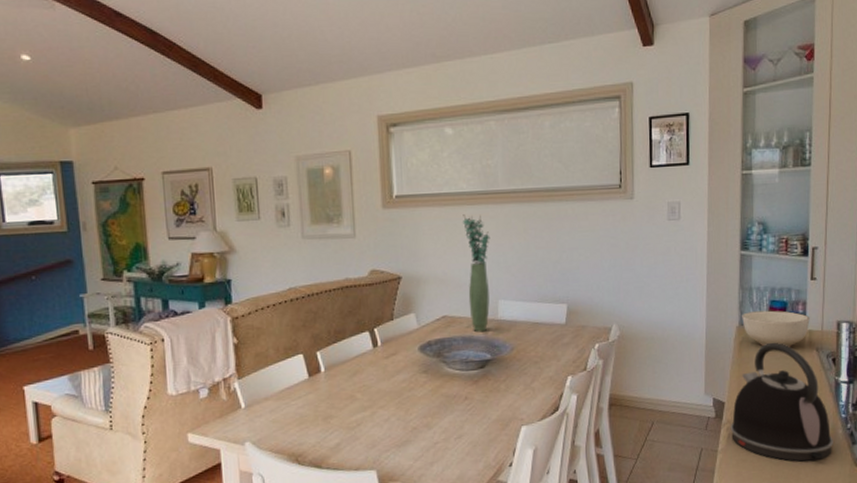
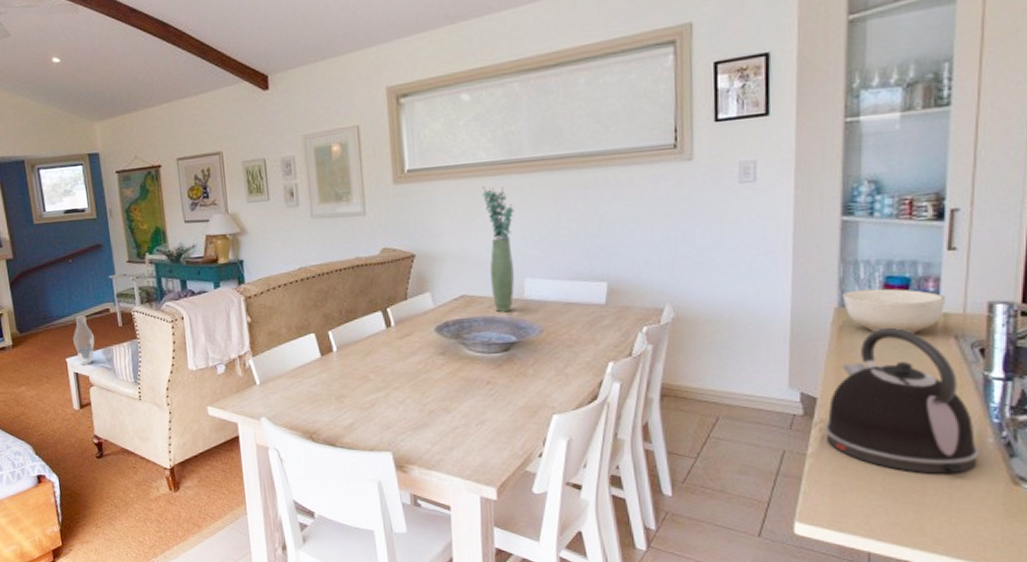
vase: none [32,338,60,393] -> present [72,315,95,364]

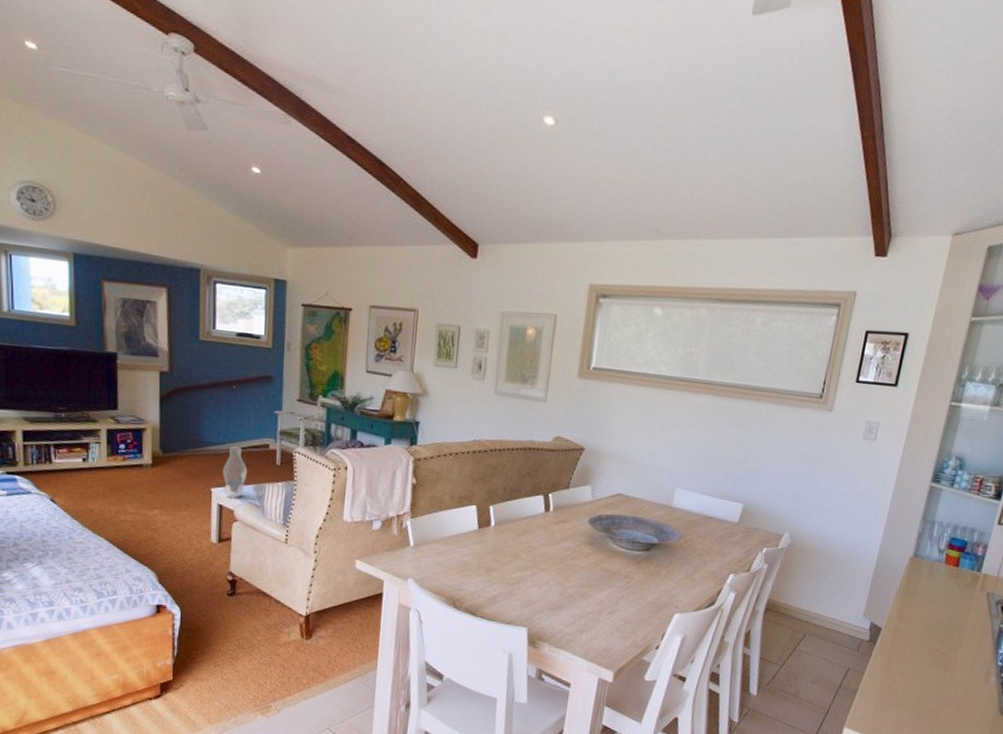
vase: present [482,186,515,313] -> none [644,397,680,516]
kettle: present [824,327,979,474] -> none [881,578,985,702]
bowl: present [843,288,945,334] -> none [917,544,988,587]

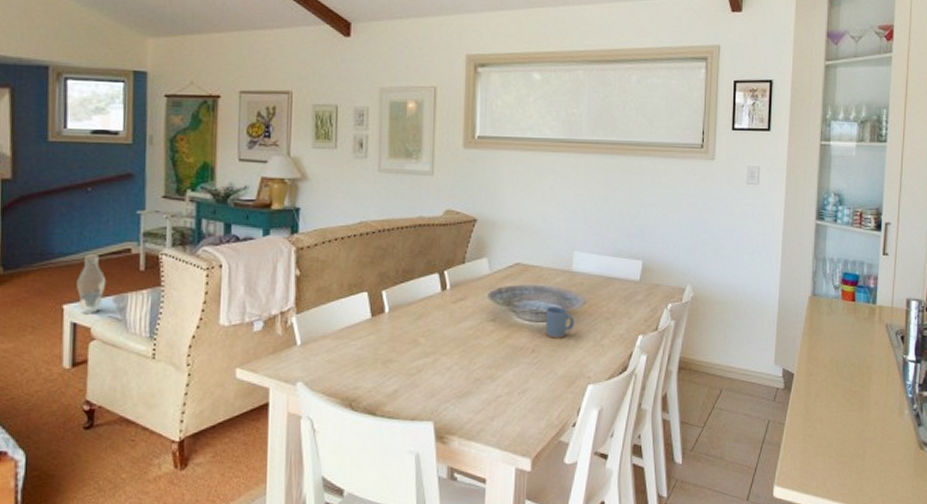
mug: none [639,537,669,568] -> present [545,306,574,338]

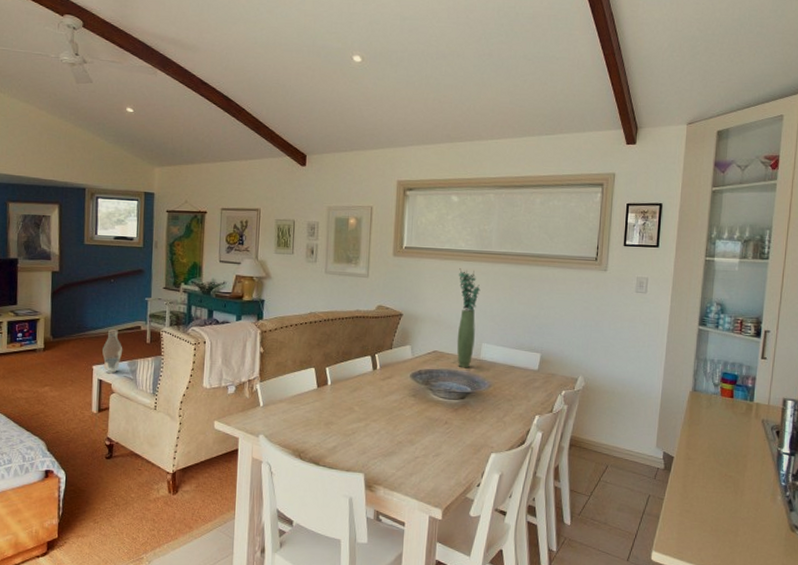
vase: none [543,161,570,283] -> present [456,268,481,369]
mug: present [545,306,574,338] -> none [457,387,481,414]

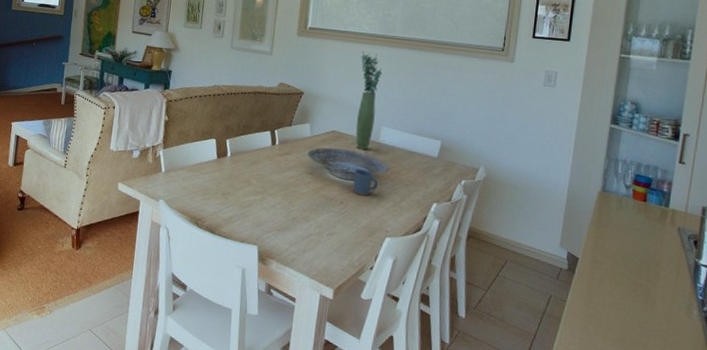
vase: present [101,329,123,373] -> none [20,89,40,130]
mug: none [457,387,481,414] -> present [353,169,378,196]

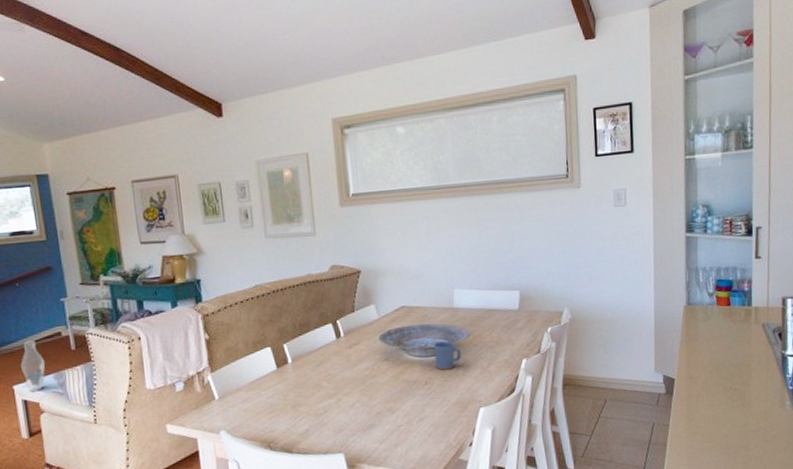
vase: none [20,89,40,130] -> present [20,340,46,391]
vase: present [355,51,383,151] -> none [417,209,446,321]

